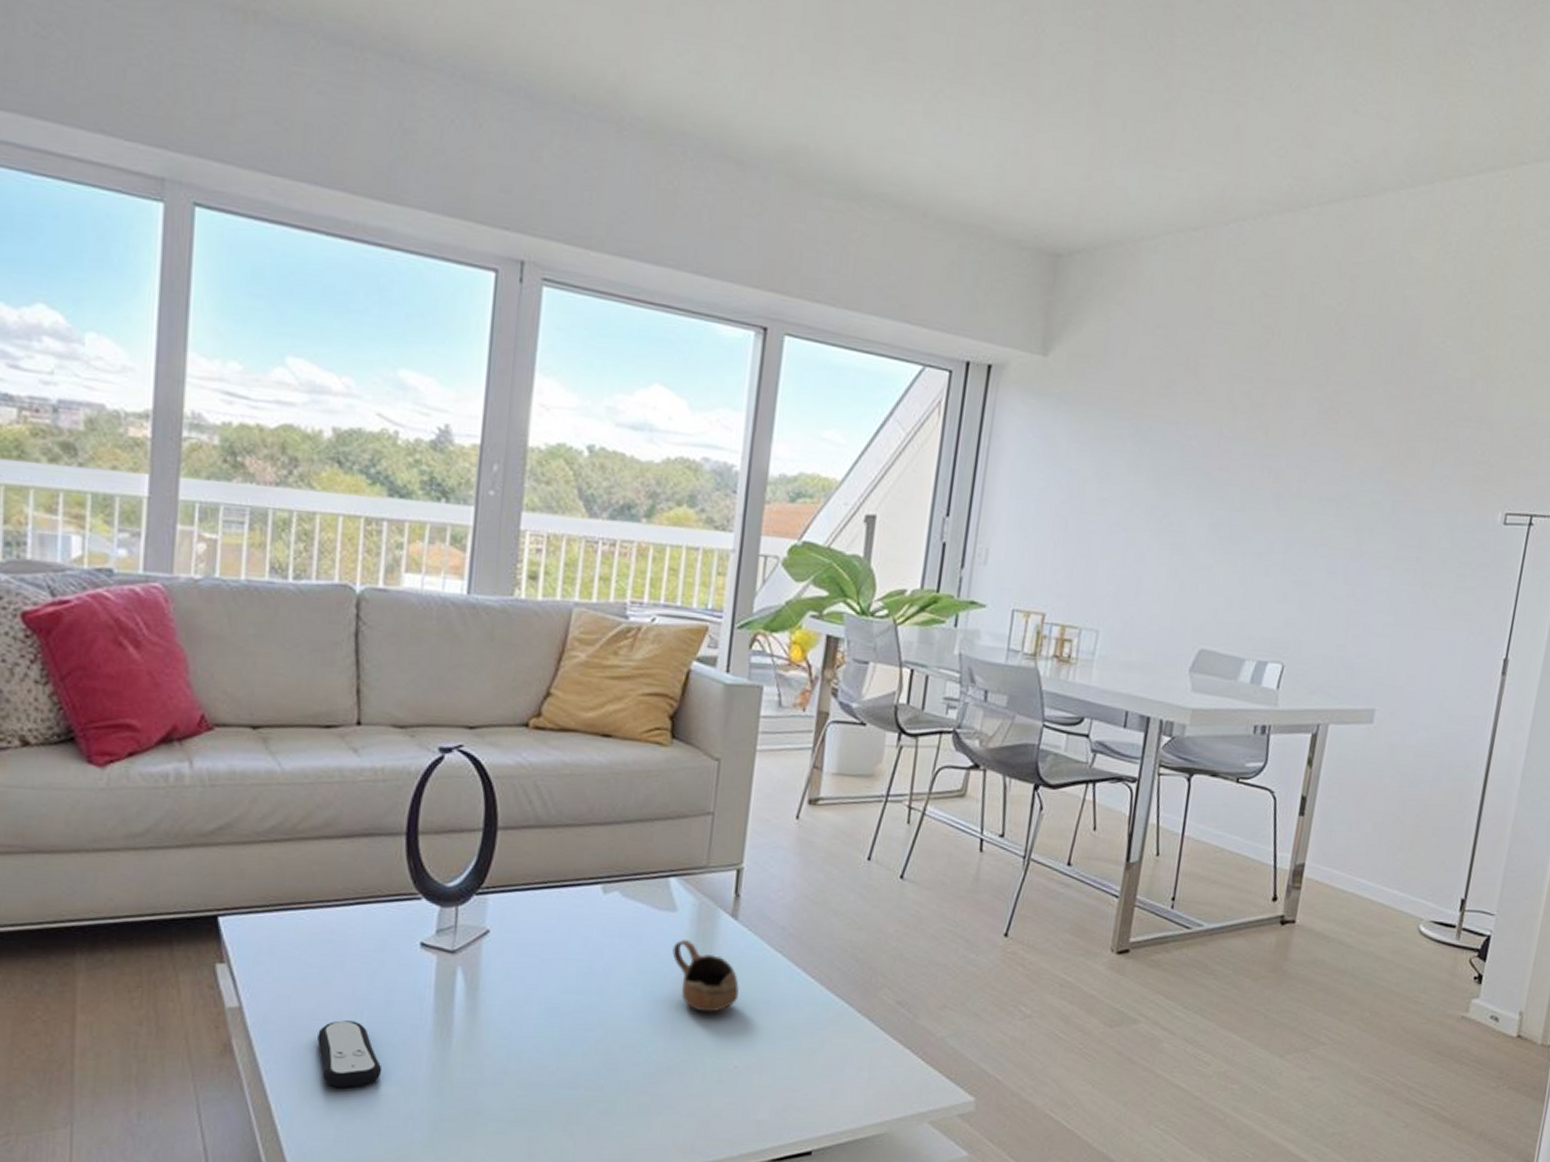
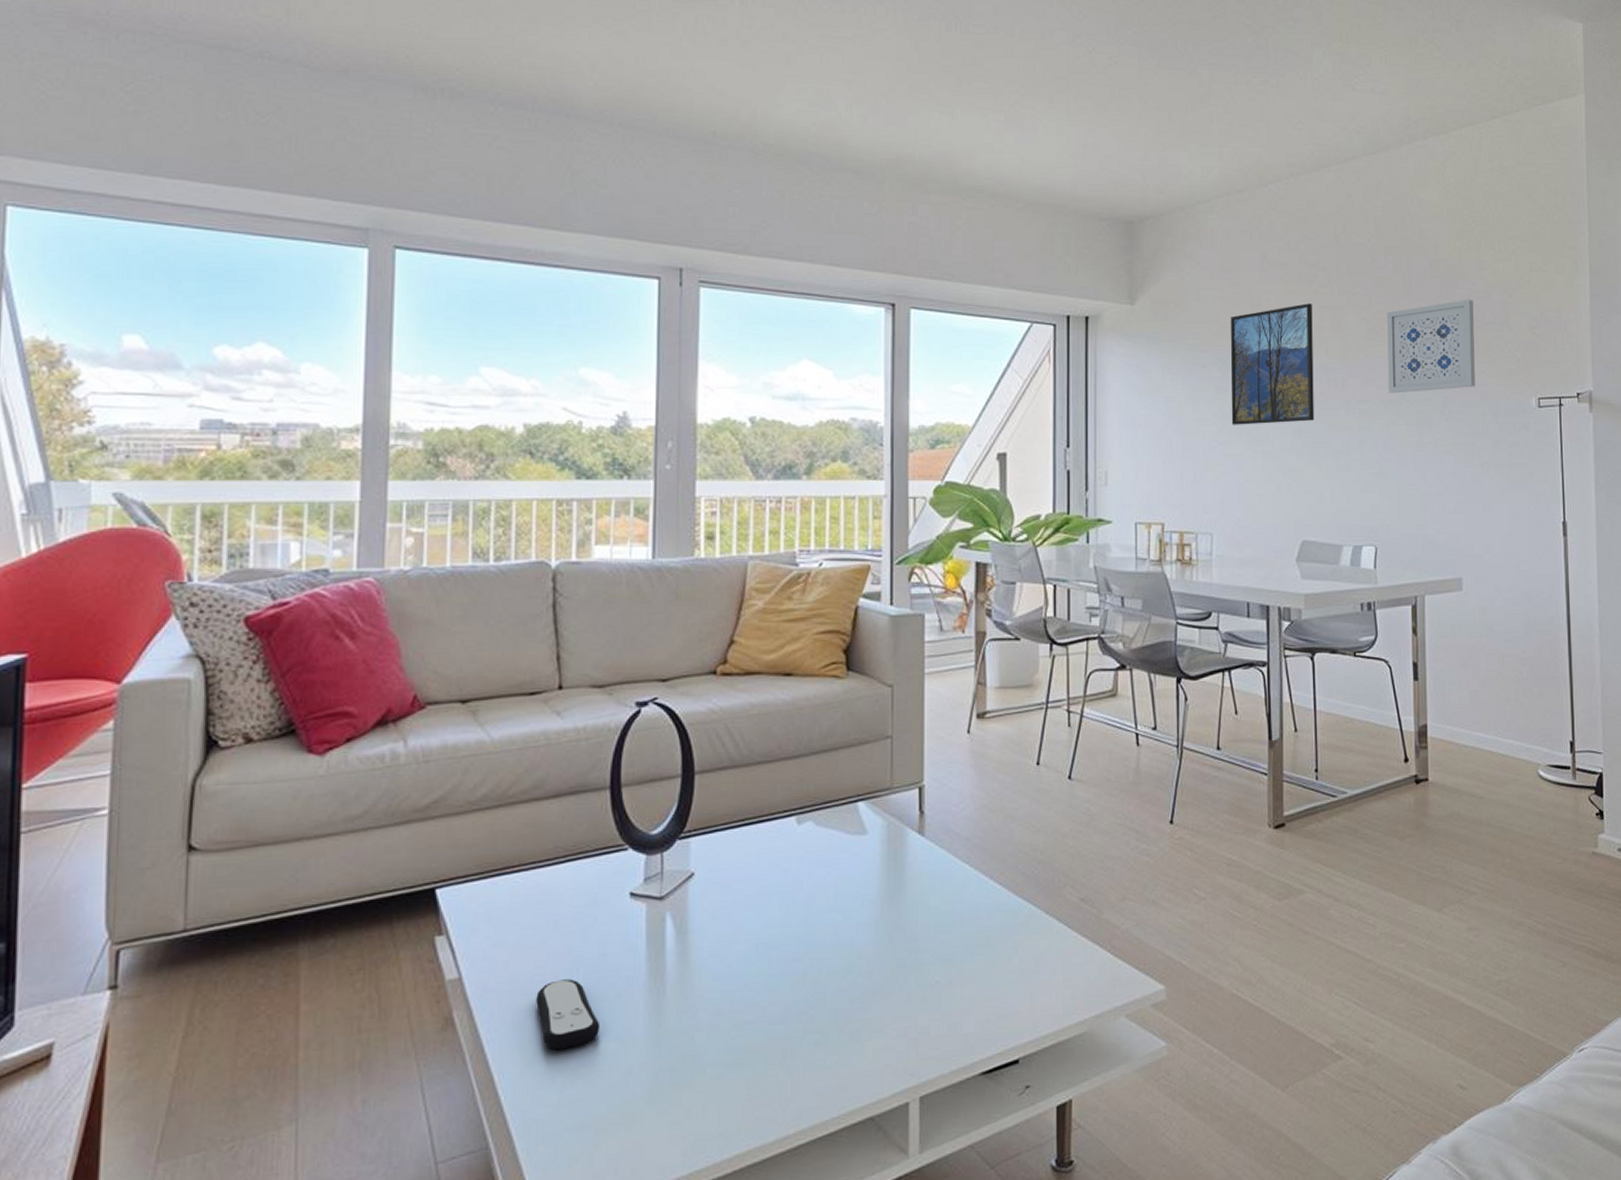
cup: present [672,939,740,1013] -> none [867,860,934,931]
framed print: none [1140,374,1258,514] -> present [1230,303,1314,425]
wall art: none [1330,387,1452,493] -> present [1387,300,1475,393]

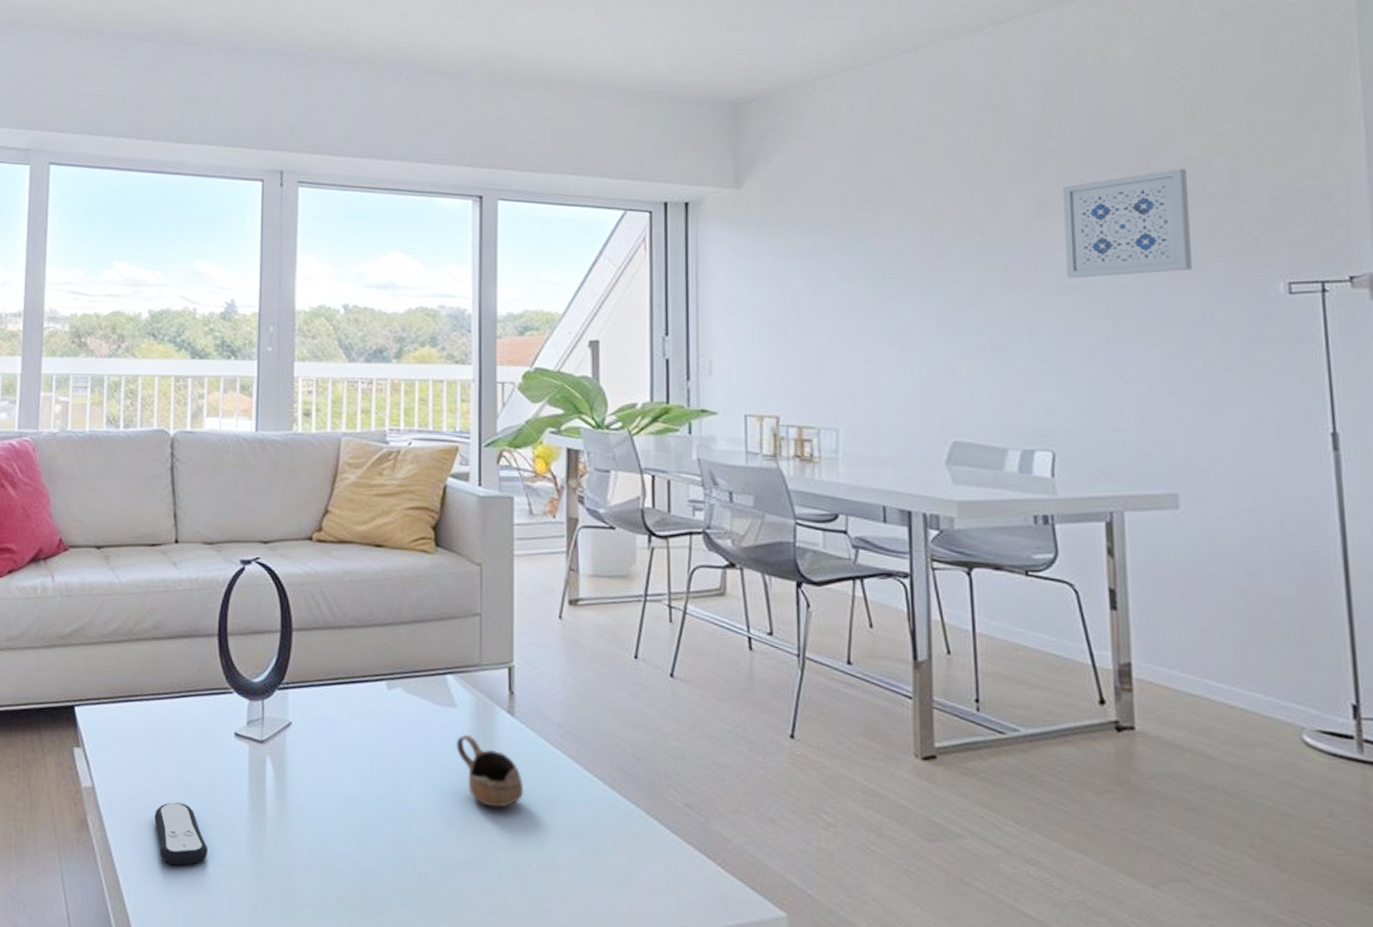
cup: none [867,860,934,931] -> present [456,734,524,808]
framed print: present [1230,303,1314,425] -> none [857,180,967,314]

